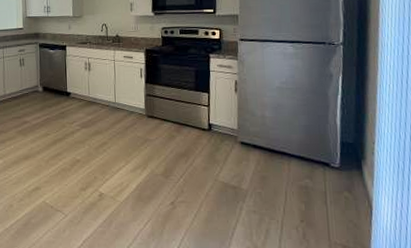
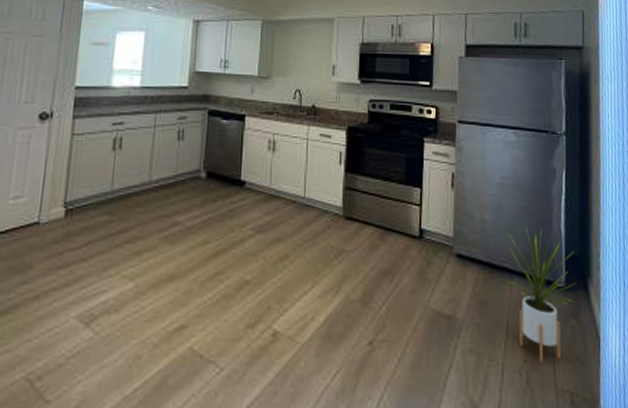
house plant: none [286,122,350,223] -> present [508,229,577,363]

